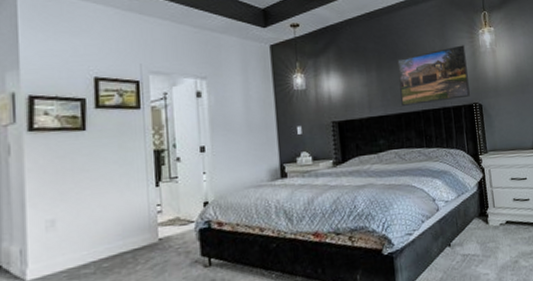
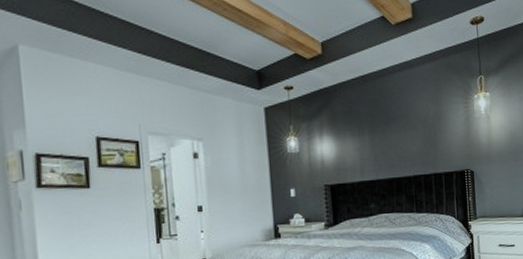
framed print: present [397,45,470,106] -> none [390,110,462,171]

